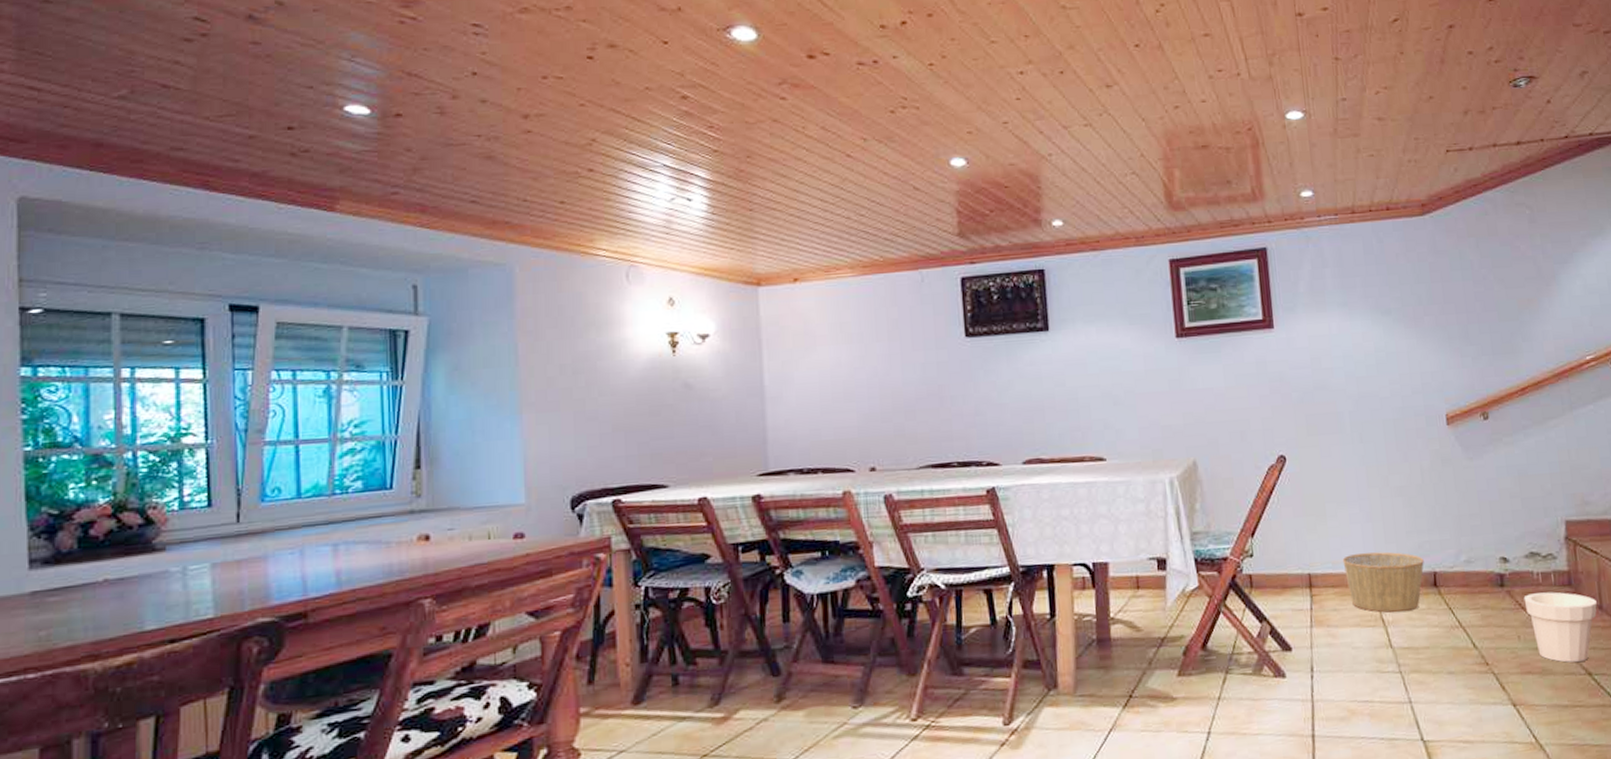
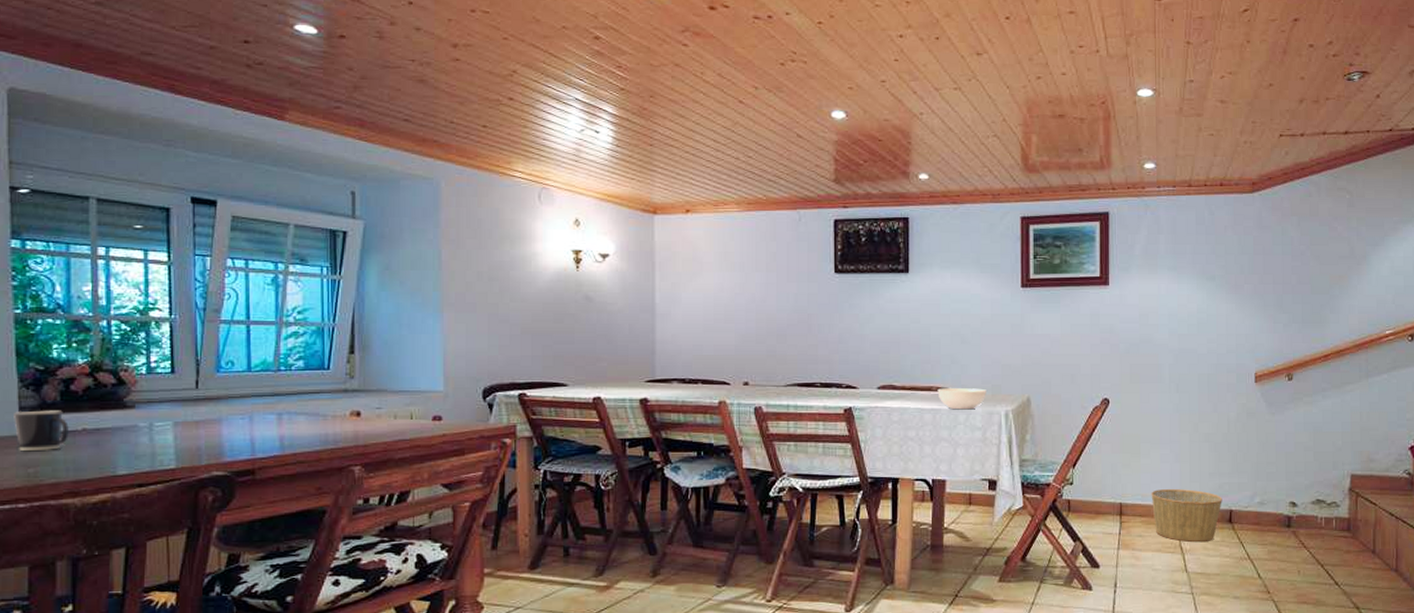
mug: none [22,560,87,612] -> present [14,410,69,452]
bowl: none [1090,454,1148,482] -> present [937,388,988,410]
flowerpot: present [1523,592,1597,663] -> none [1307,535,1370,598]

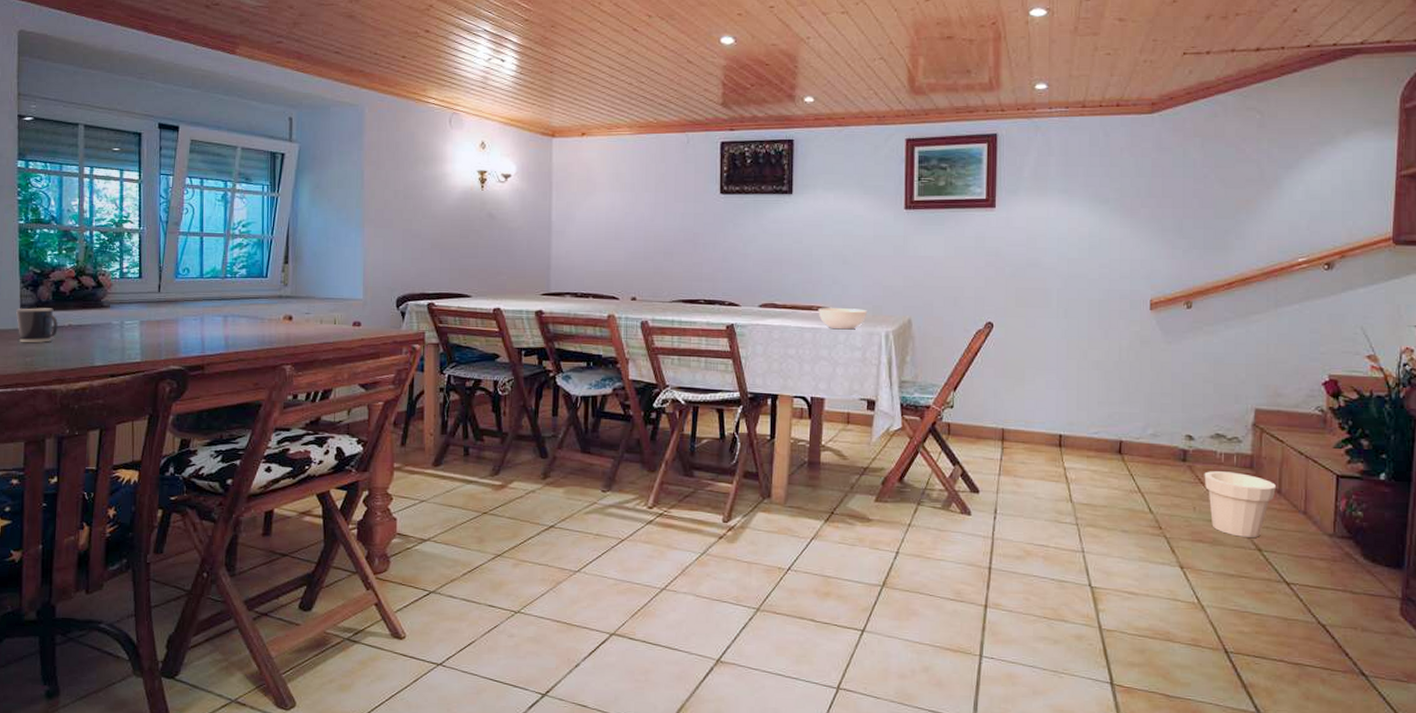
basket: present [1151,488,1222,542] -> none [1035,415,1112,472]
flowerpot: none [1307,535,1370,598] -> present [1204,471,1276,538]

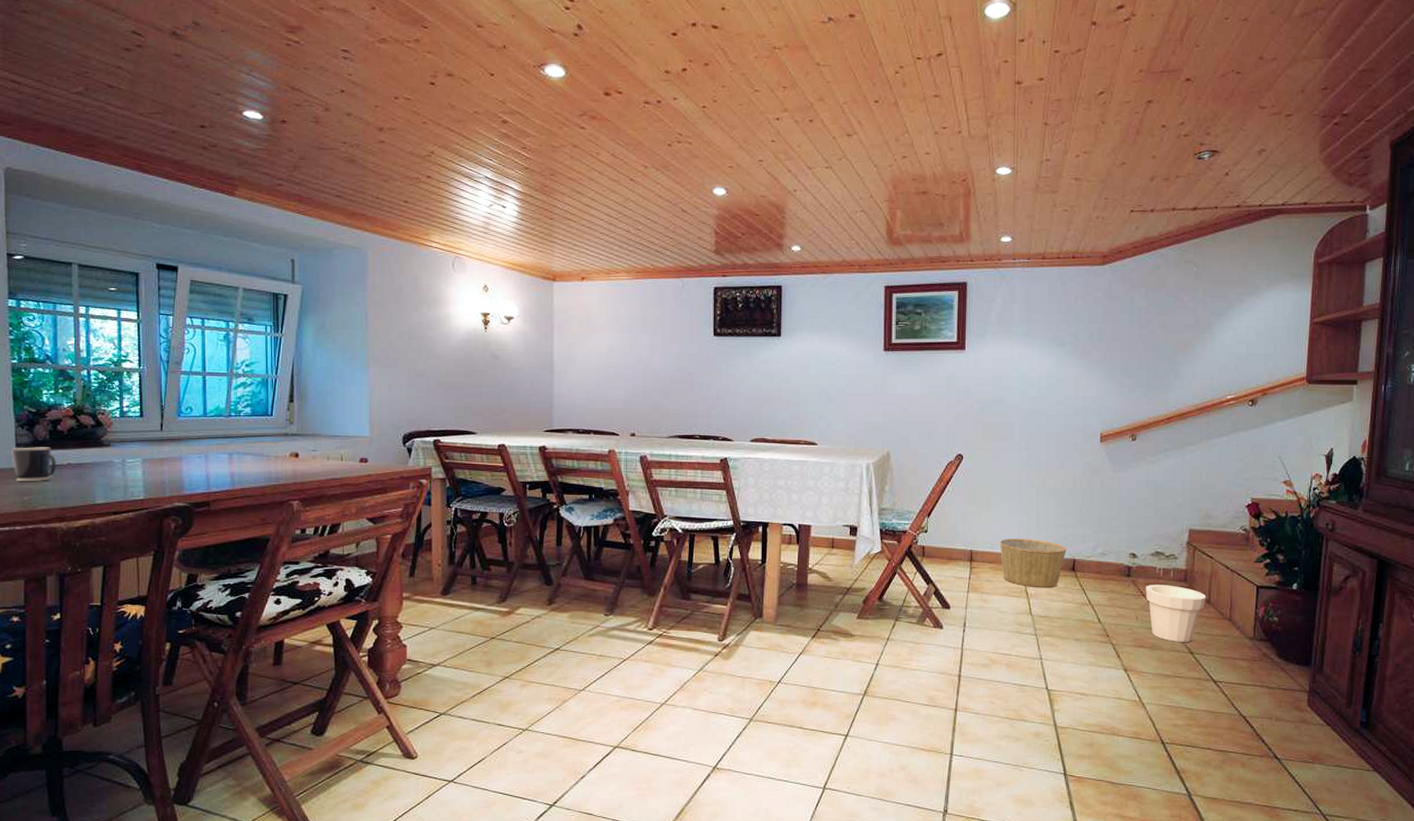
bowl: present [818,308,868,330] -> none [805,442,851,462]
basket: none [1035,415,1112,472] -> present [999,538,1066,587]

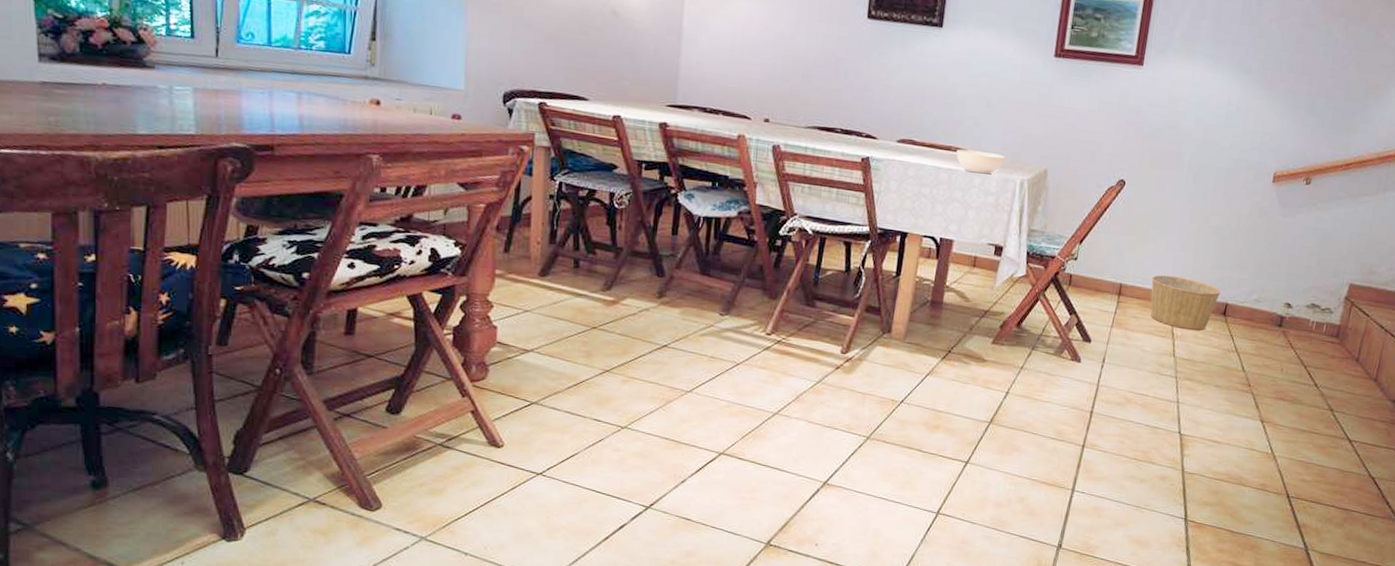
mug: present [11,447,56,482] -> none [33,58,88,102]
bowl: none [805,442,851,462] -> present [956,149,1006,175]
flowerpot: present [1145,585,1206,643] -> none [1294,337,1355,400]

